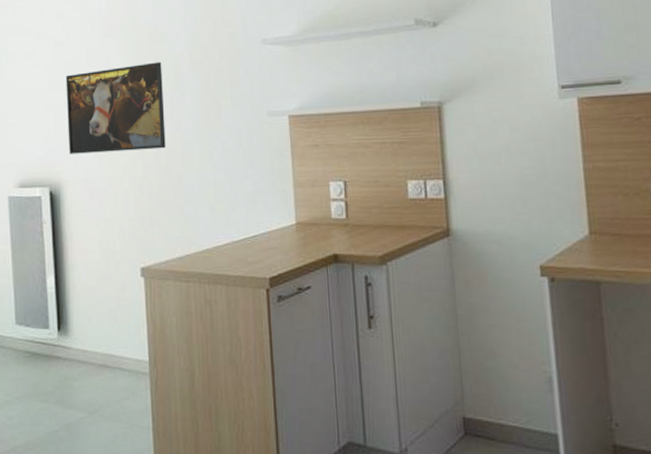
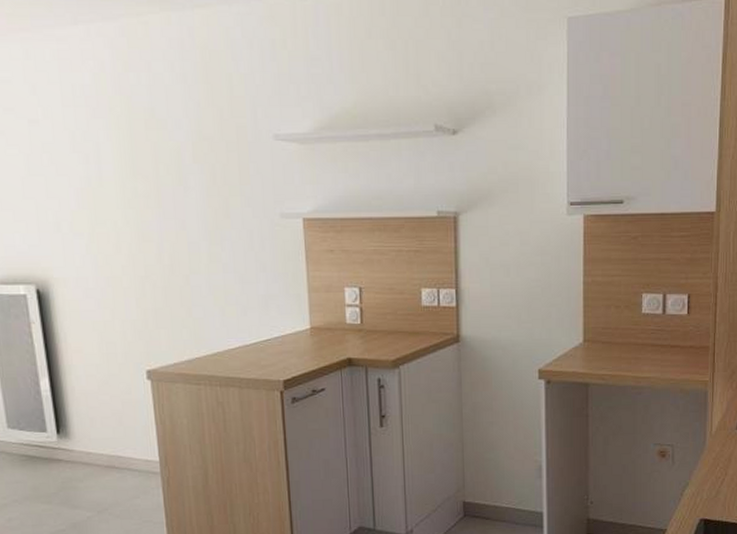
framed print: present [66,62,166,154] -> none [46,151,169,250]

